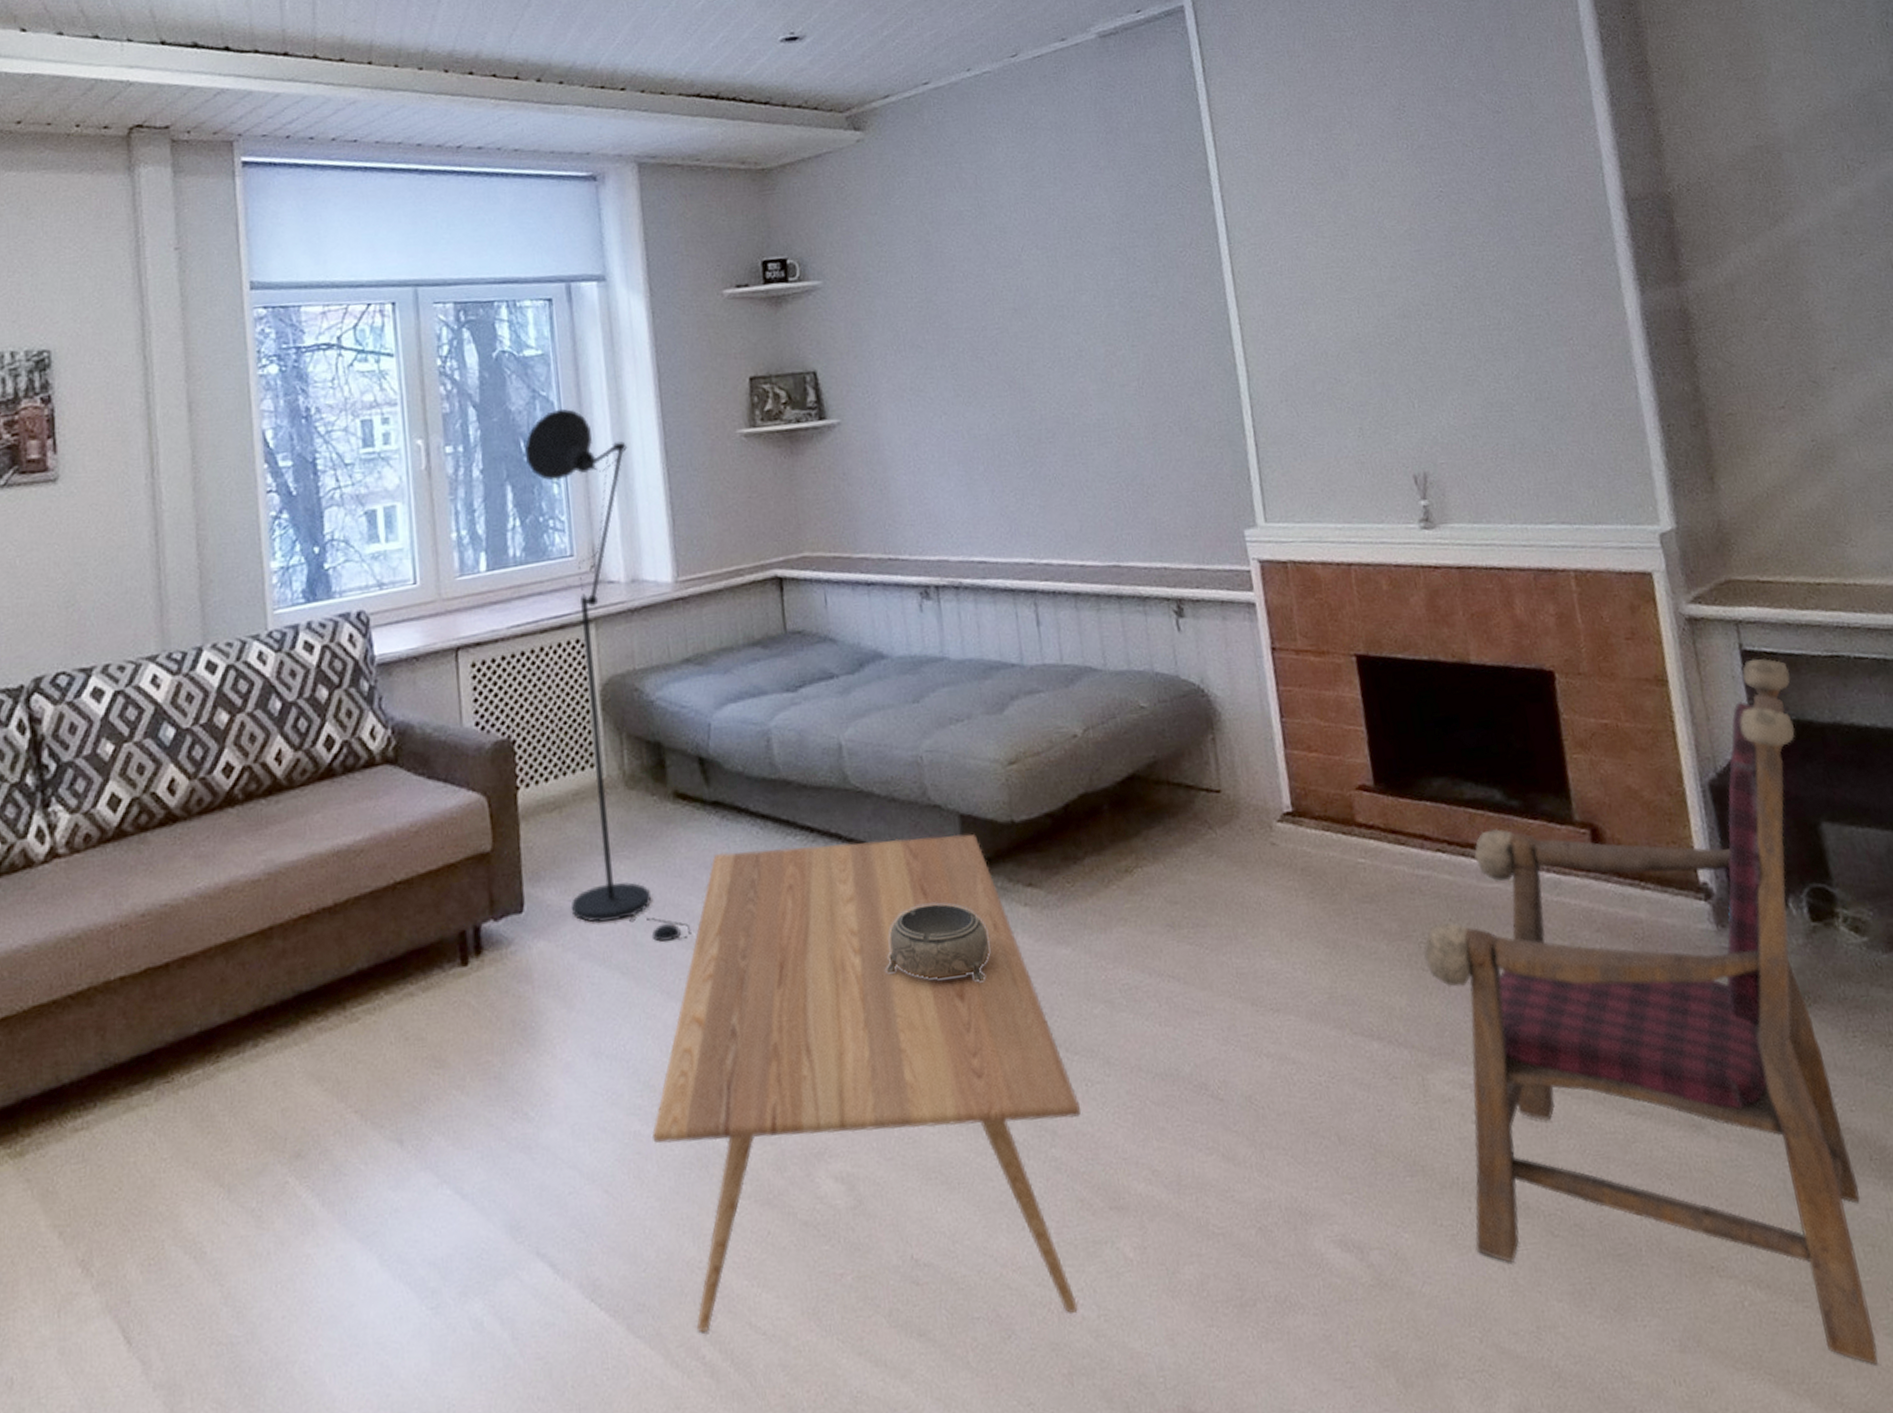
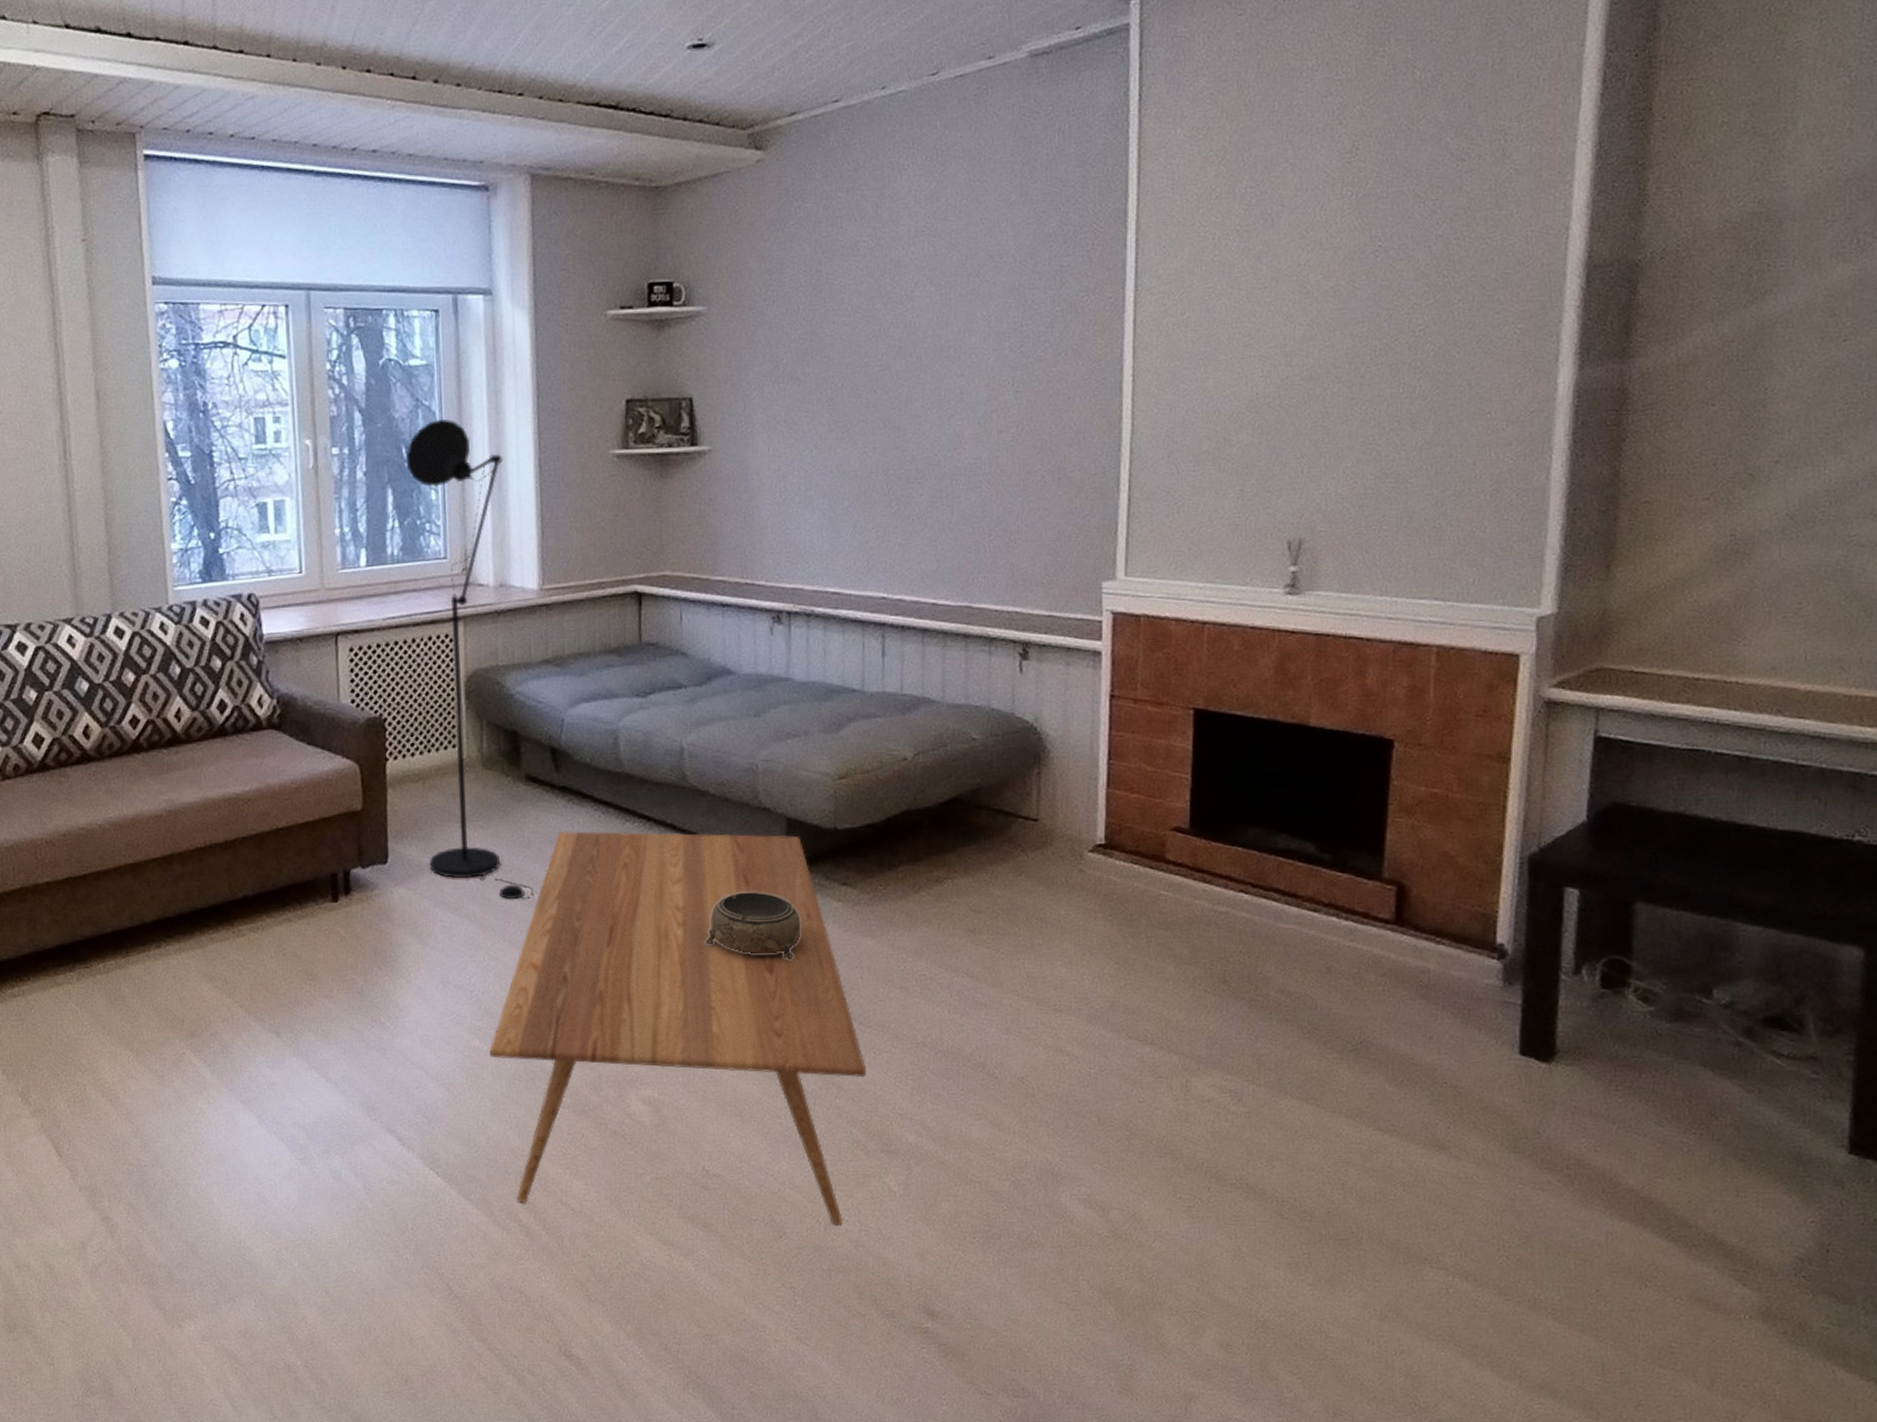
armchair: present [1423,658,1878,1365] -> none [1208,745,1641,1352]

